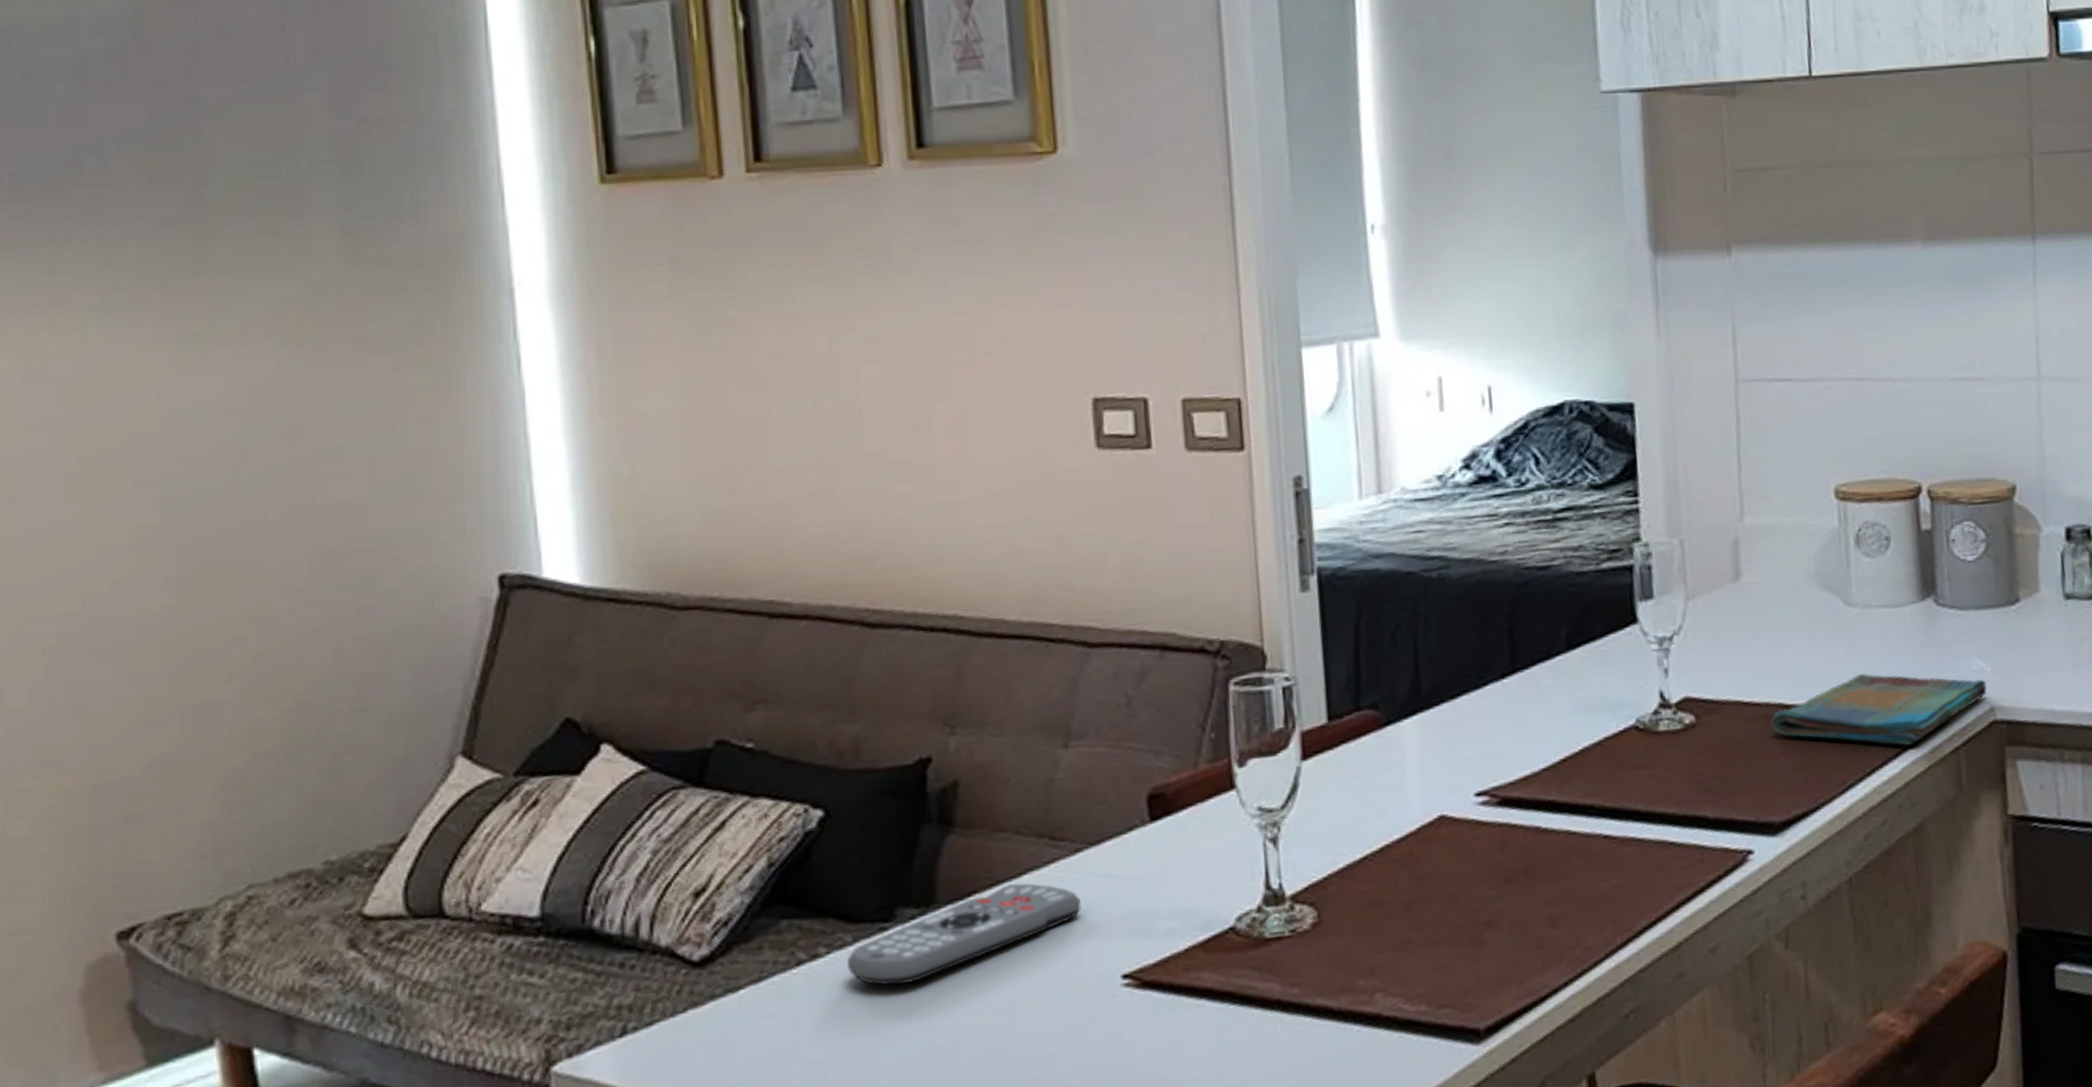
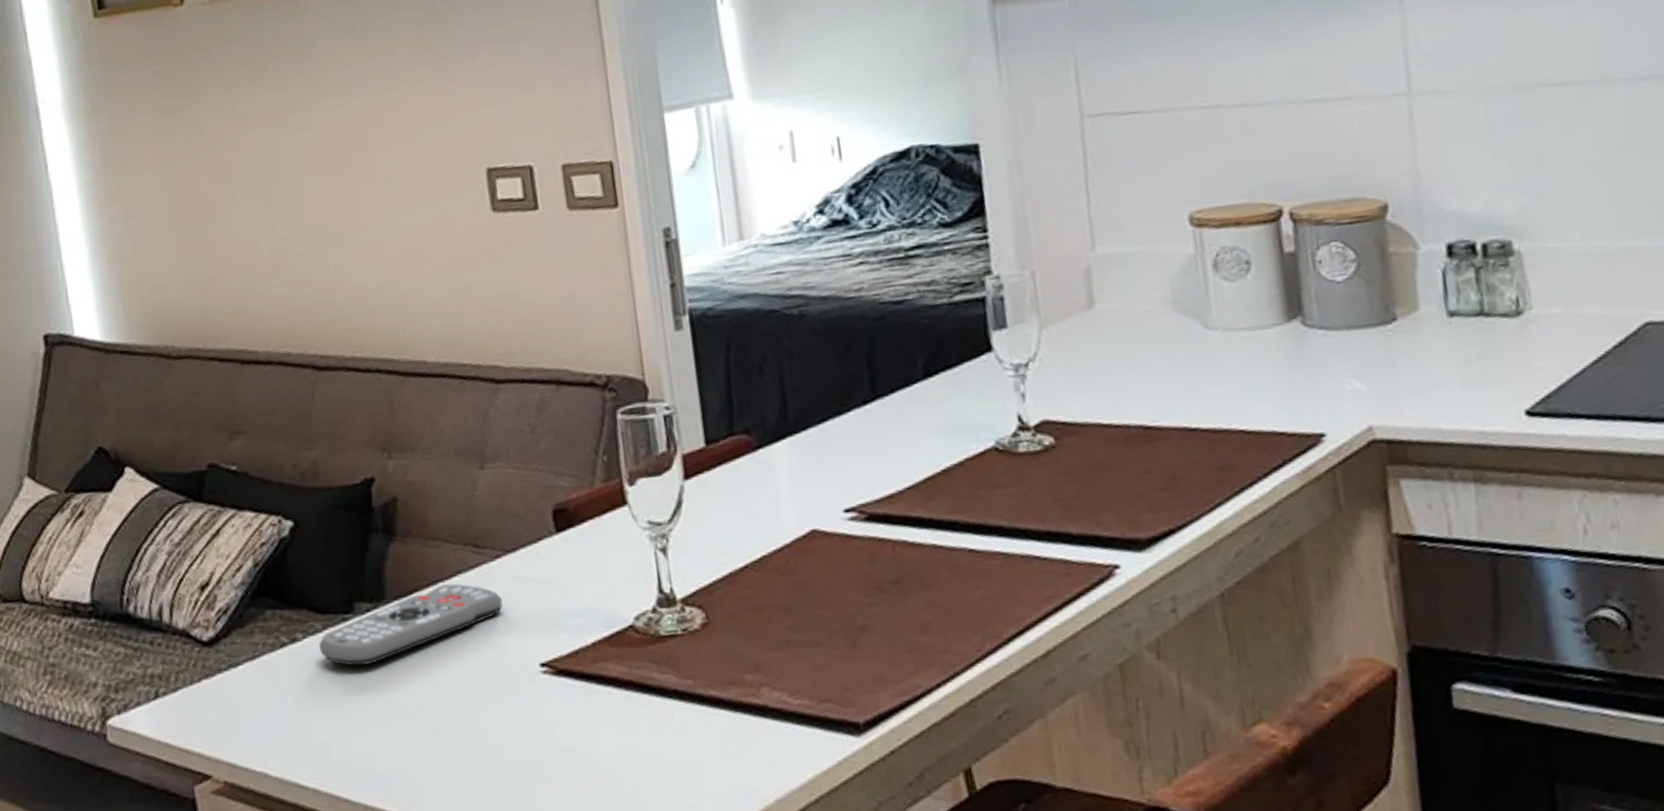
dish towel: present [1770,673,1987,745] -> none [1131,395,1364,465]

